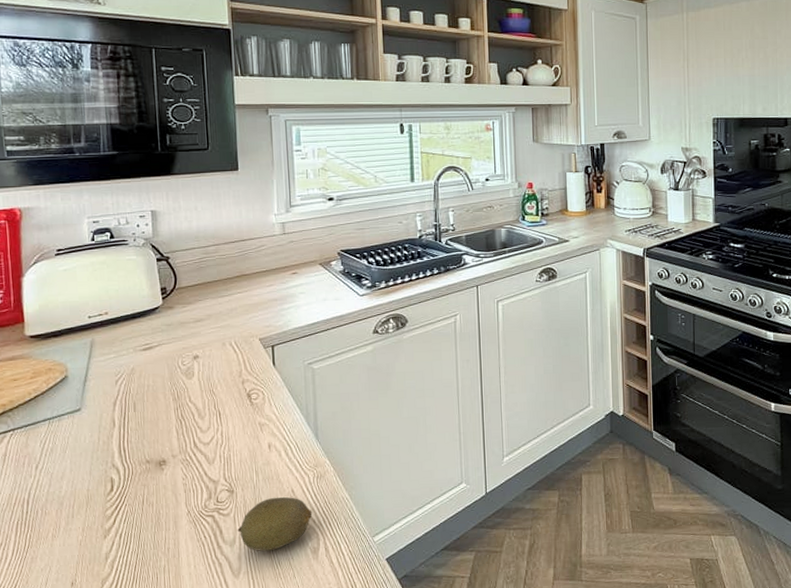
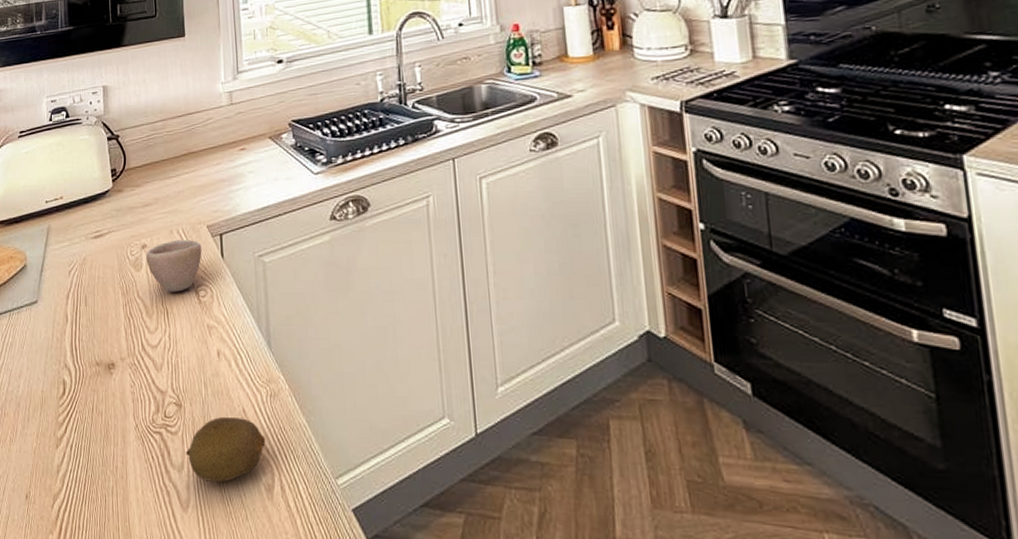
cup: none [198,350,254,396] -> present [146,239,202,292]

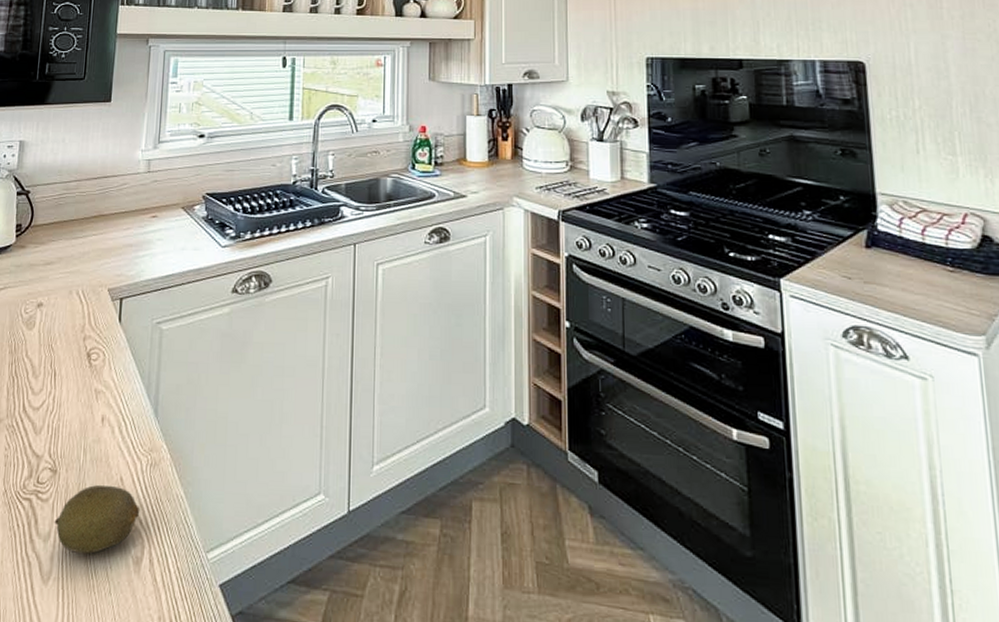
cup: present [146,239,202,292] -> none [40,300,100,354]

